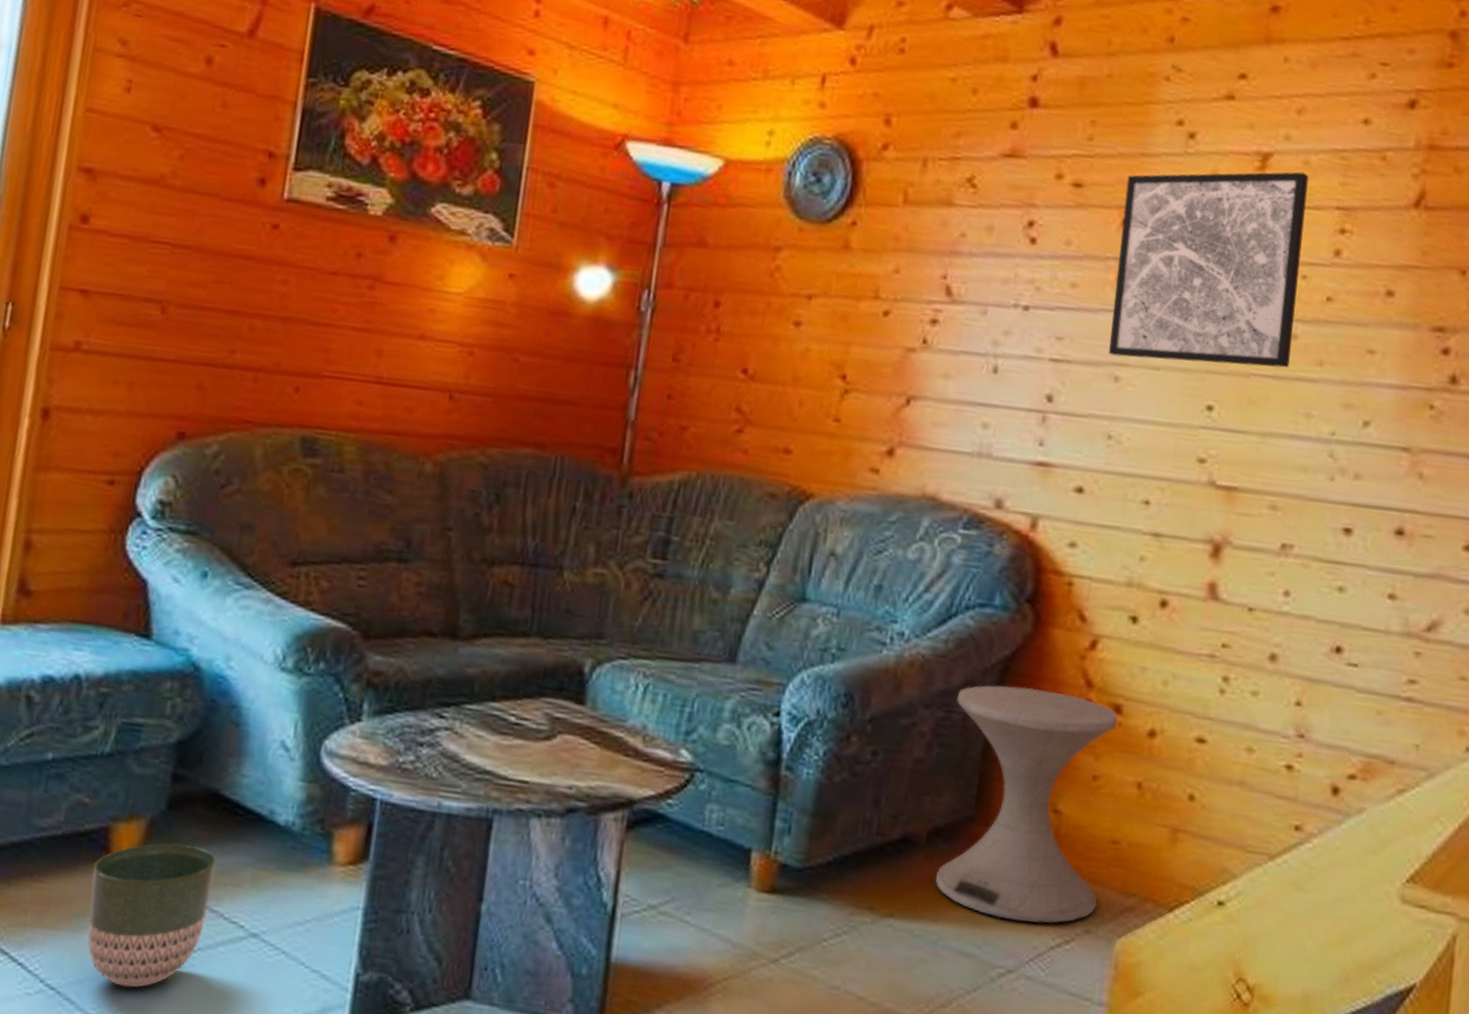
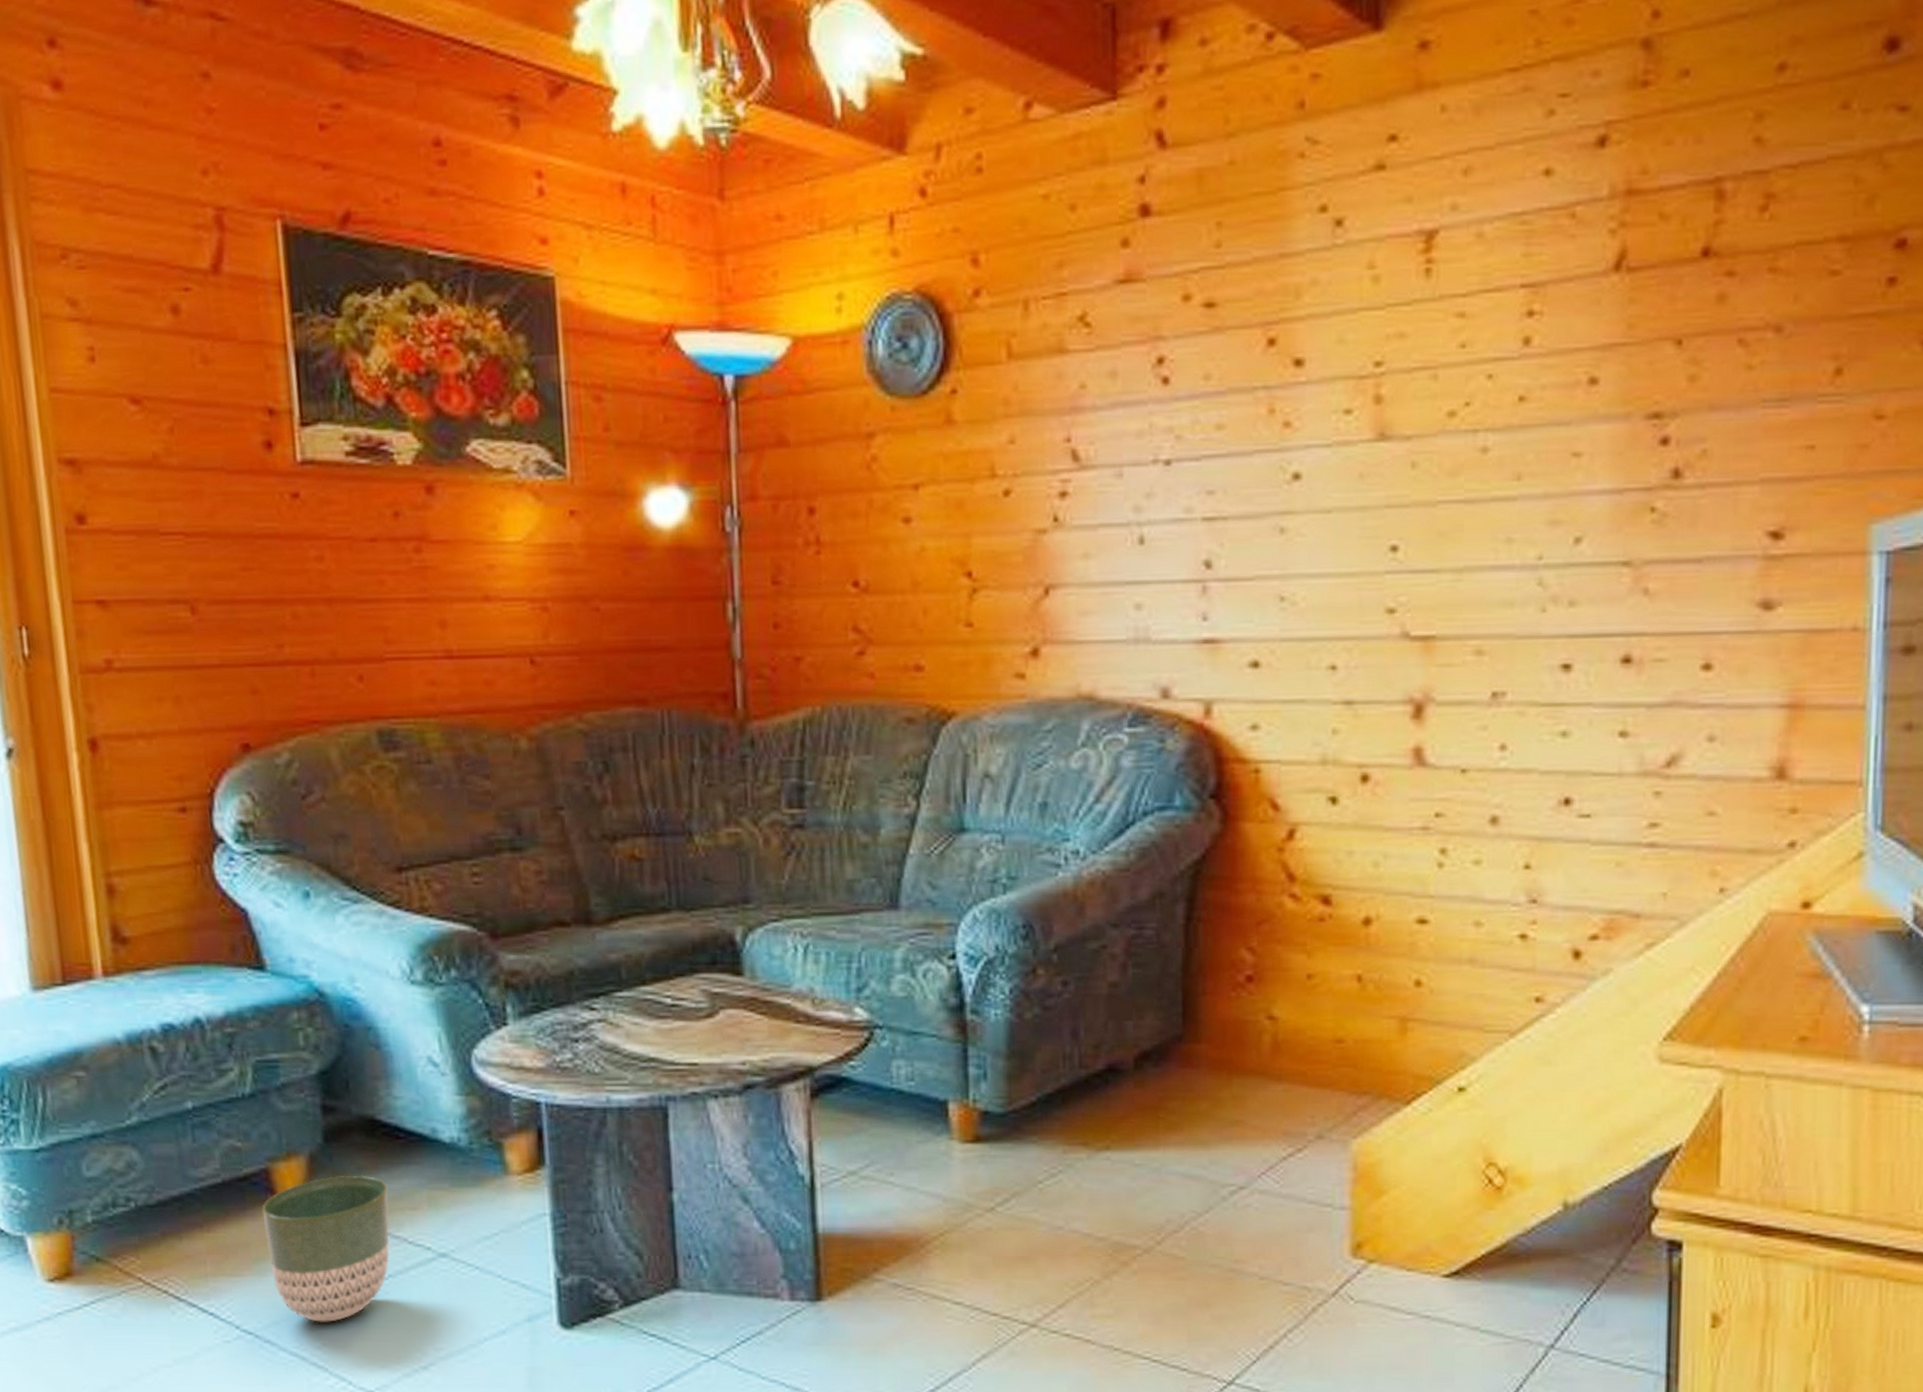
side table: present [936,685,1118,923] -> none [1147,890,1327,1136]
wall art: present [1109,172,1310,368] -> none [1267,248,1485,504]

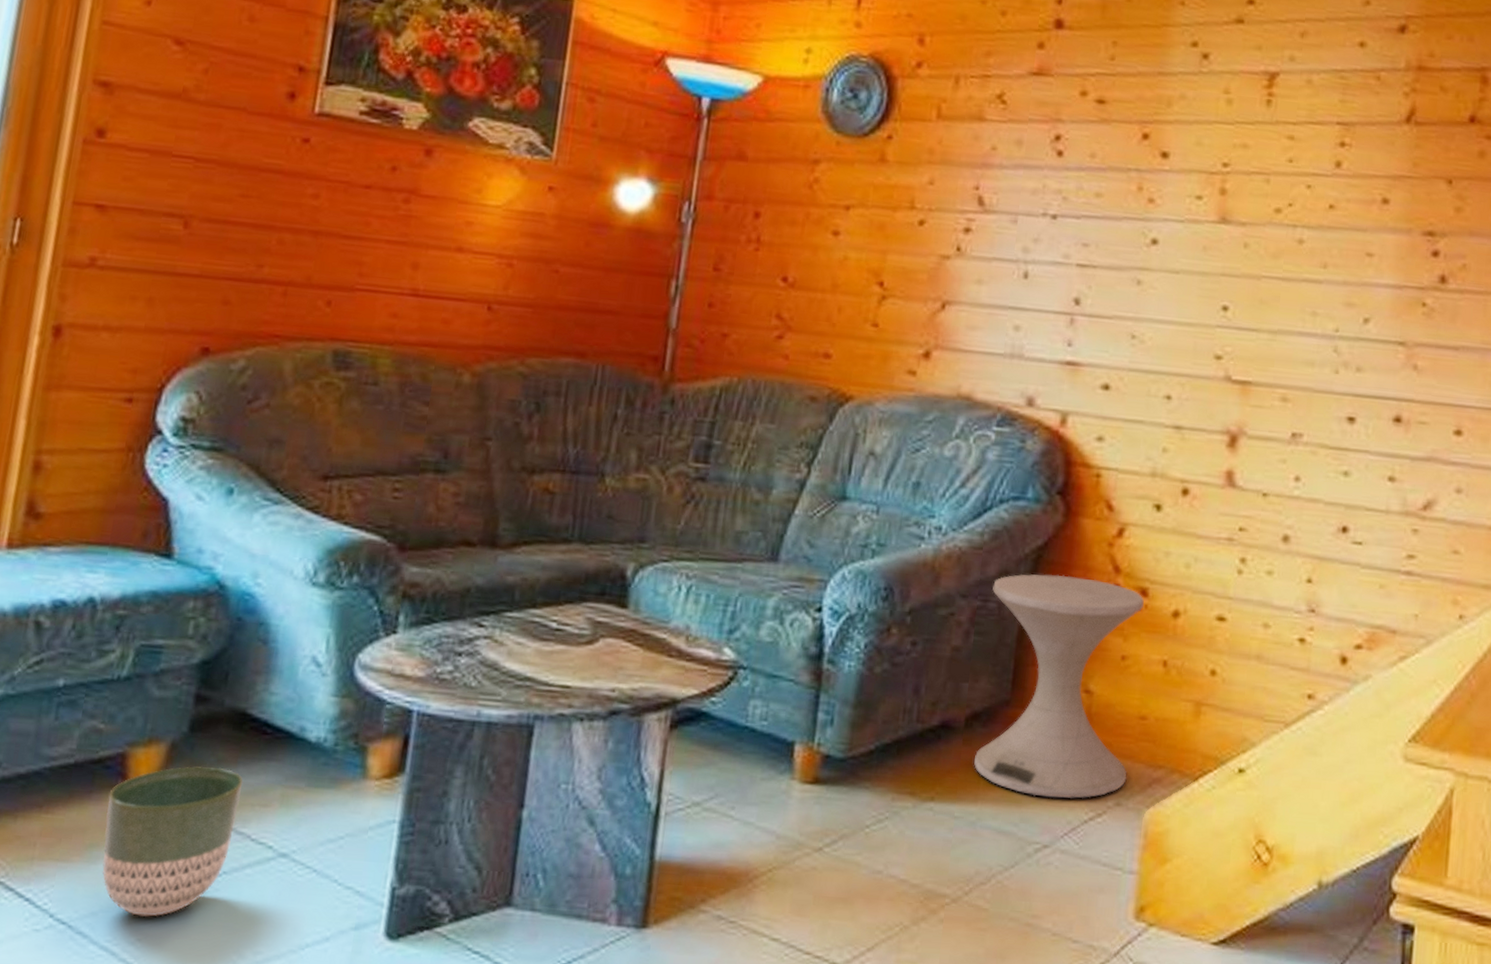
side table: none [1147,890,1327,1136] -> present [974,574,1144,799]

